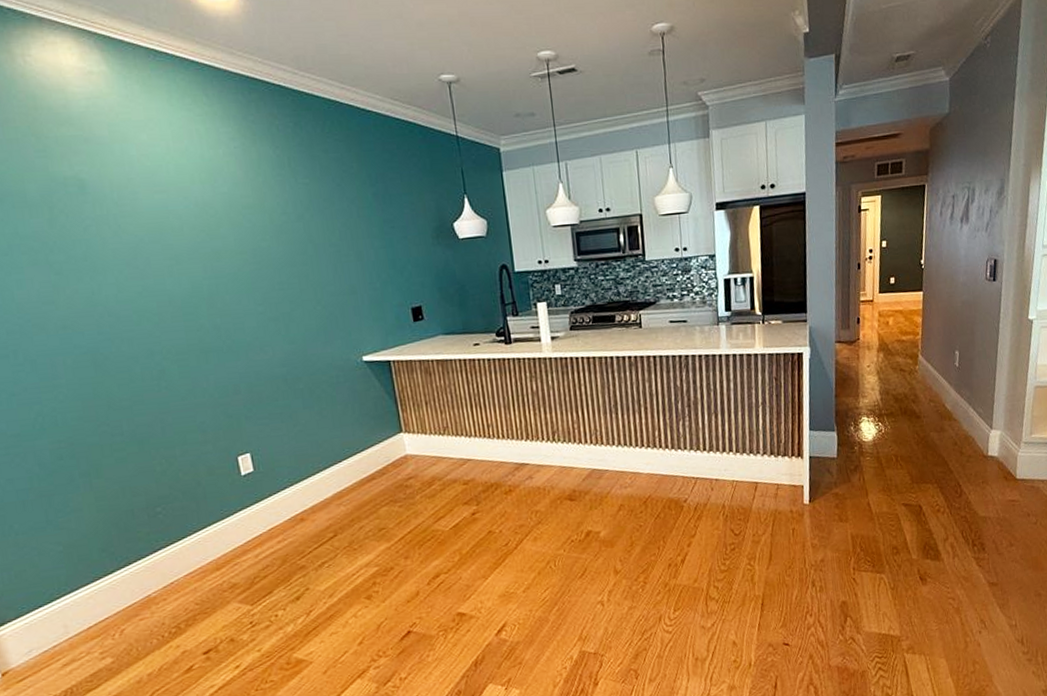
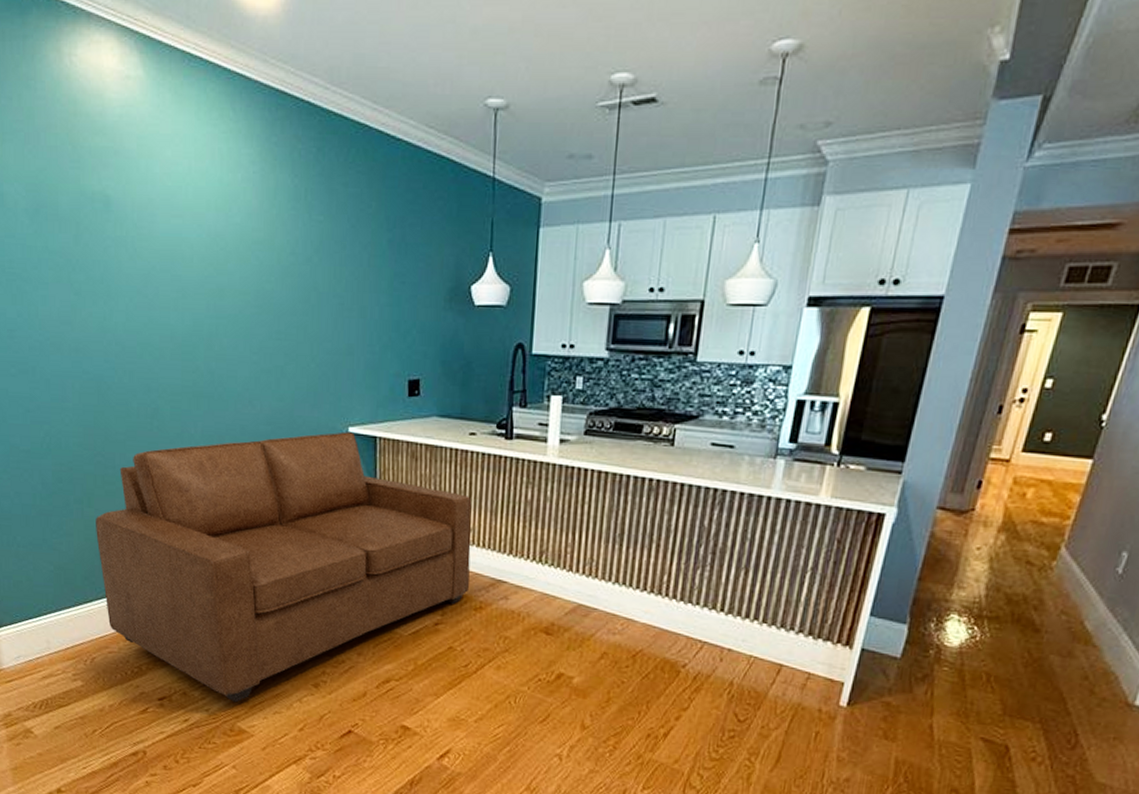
sofa: none [107,360,498,635] -> present [96,431,472,703]

